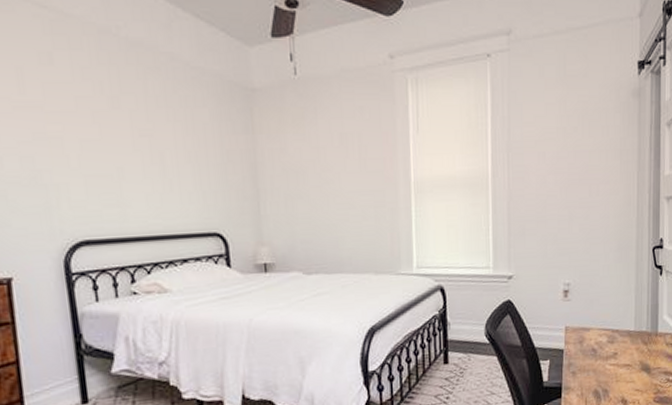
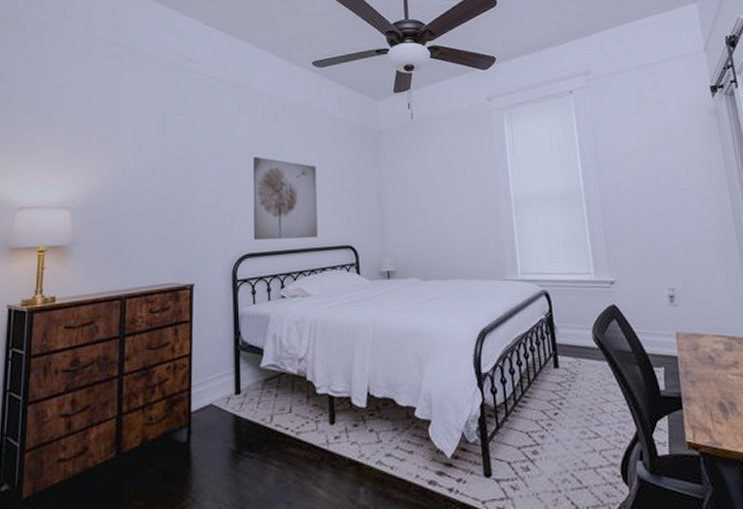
wall art: none [80,112,177,225] -> present [252,156,318,241]

